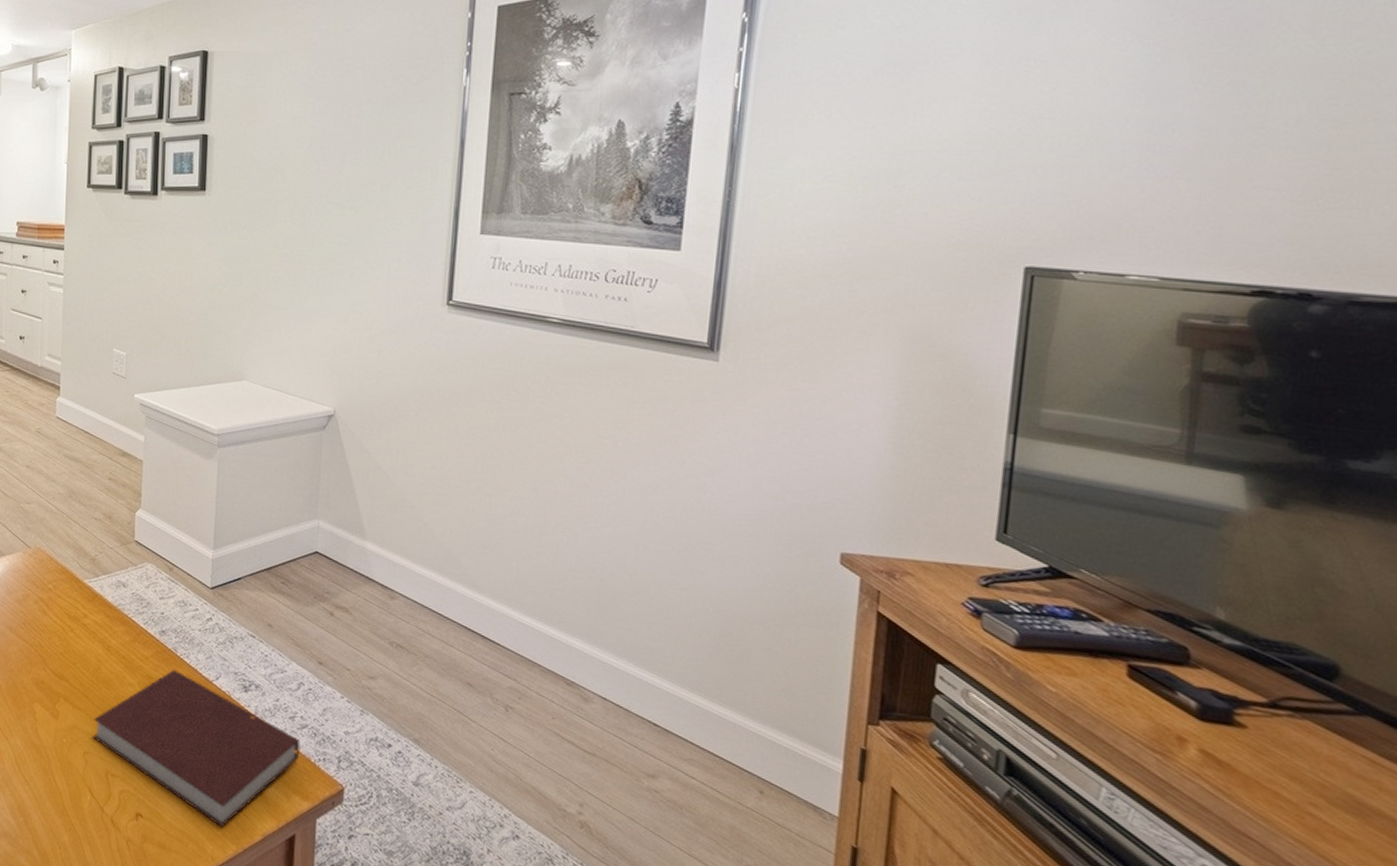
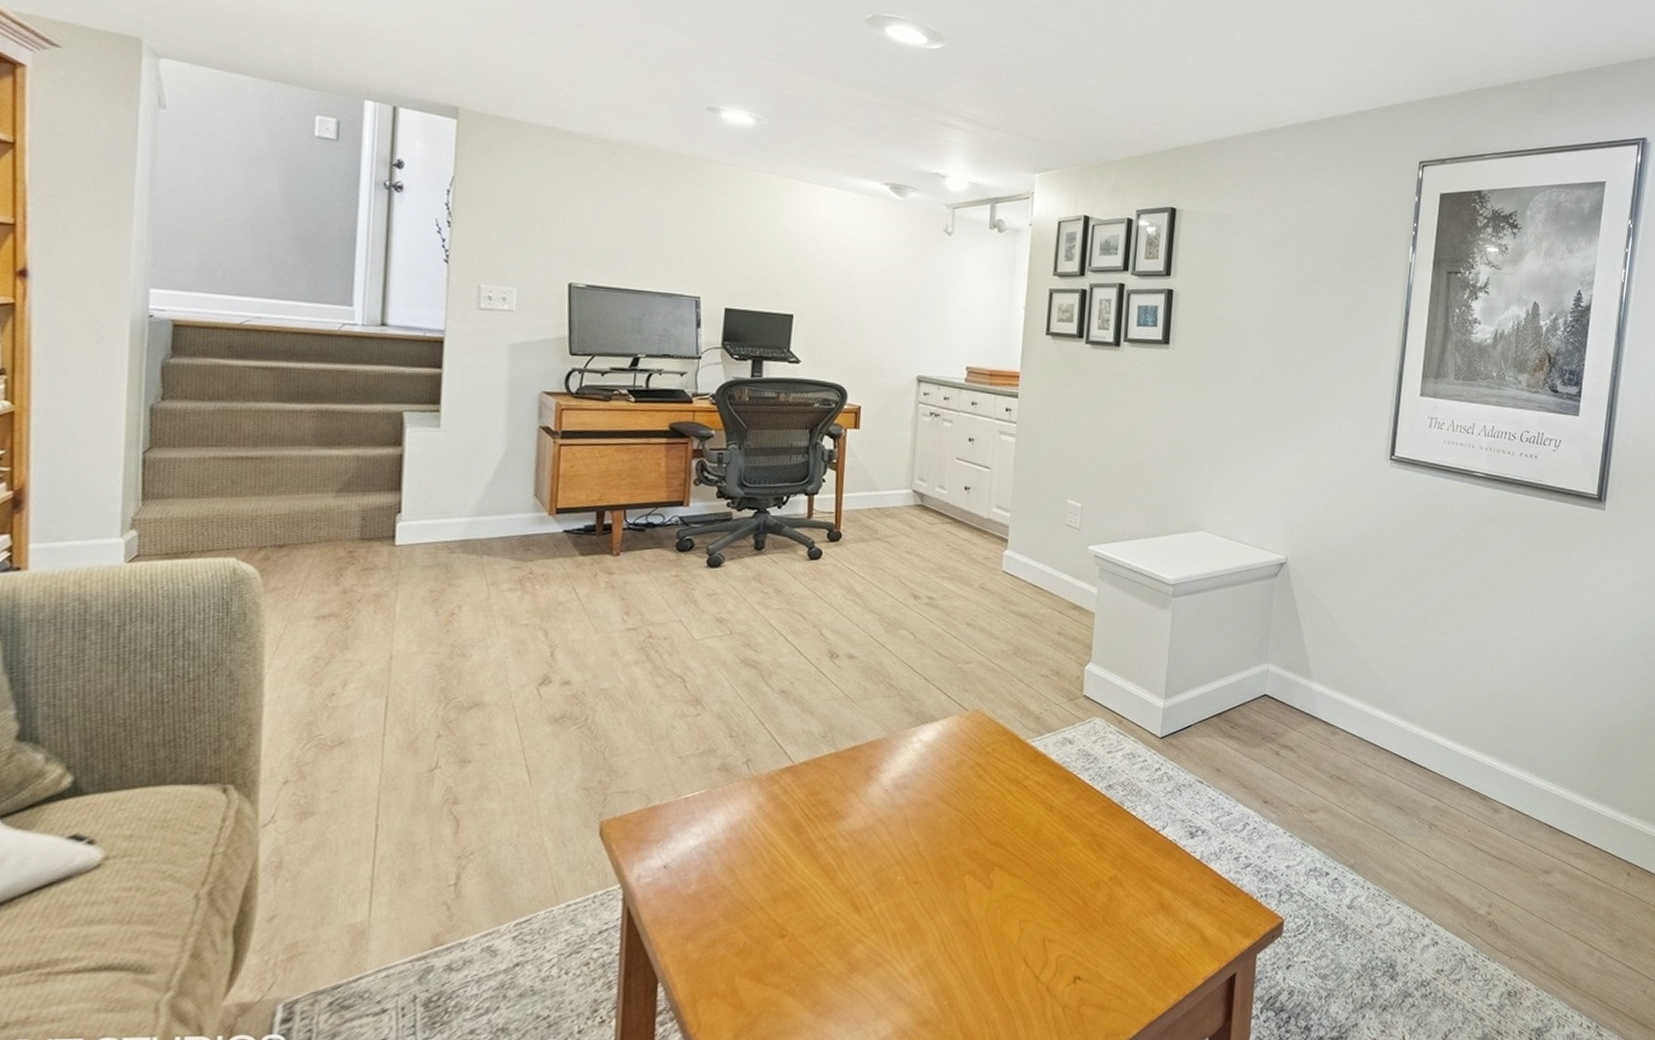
notebook: present [93,669,300,827] -> none [1030,823,1244,977]

